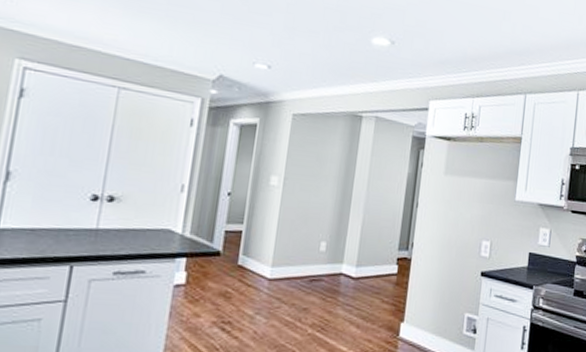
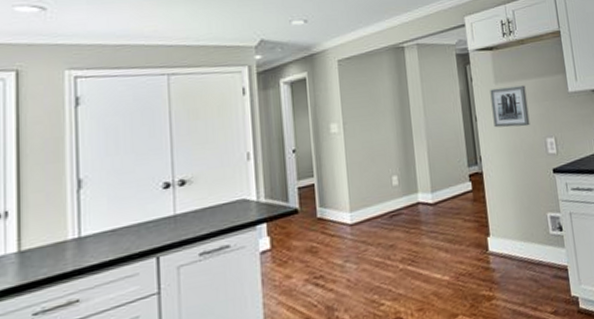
wall art: none [433,179,474,224] -> present [490,85,530,128]

